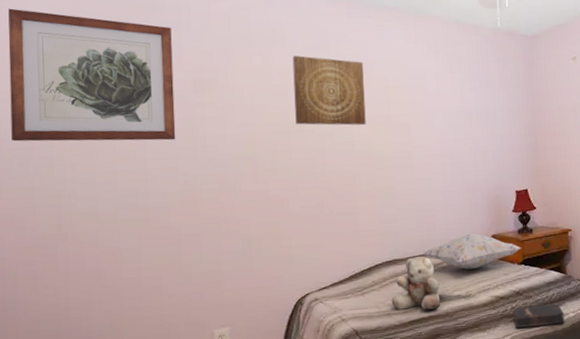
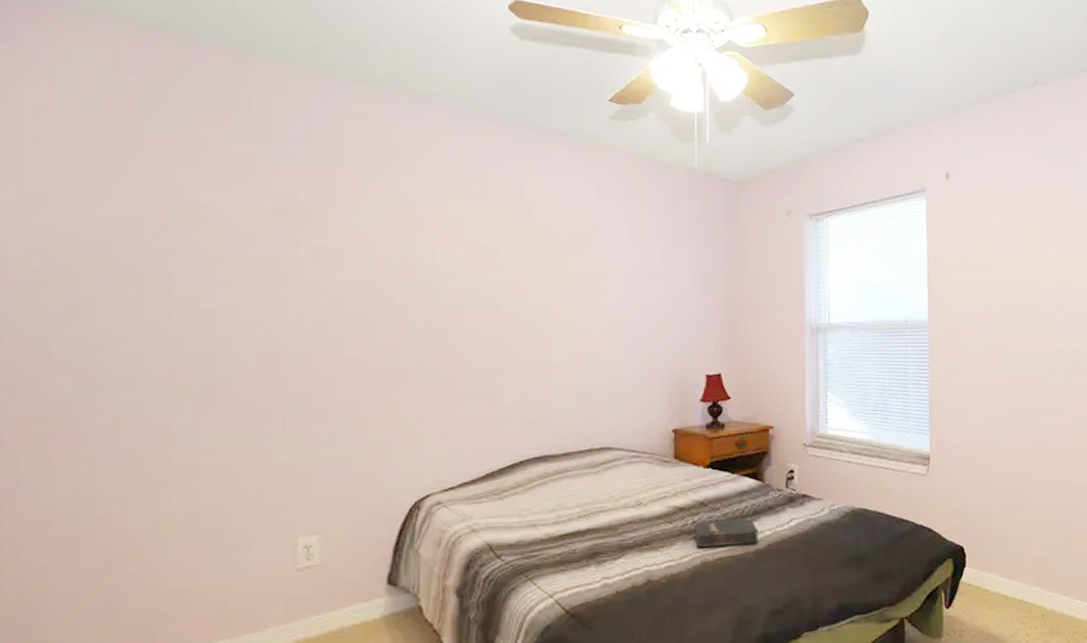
wall art: present [8,8,176,142] -> none [21,92,257,286]
wall art: present [292,55,366,126] -> none [423,185,518,280]
teddy bear: present [391,256,441,310] -> none [538,453,602,521]
decorative pillow: present [423,233,521,270] -> none [583,426,709,472]

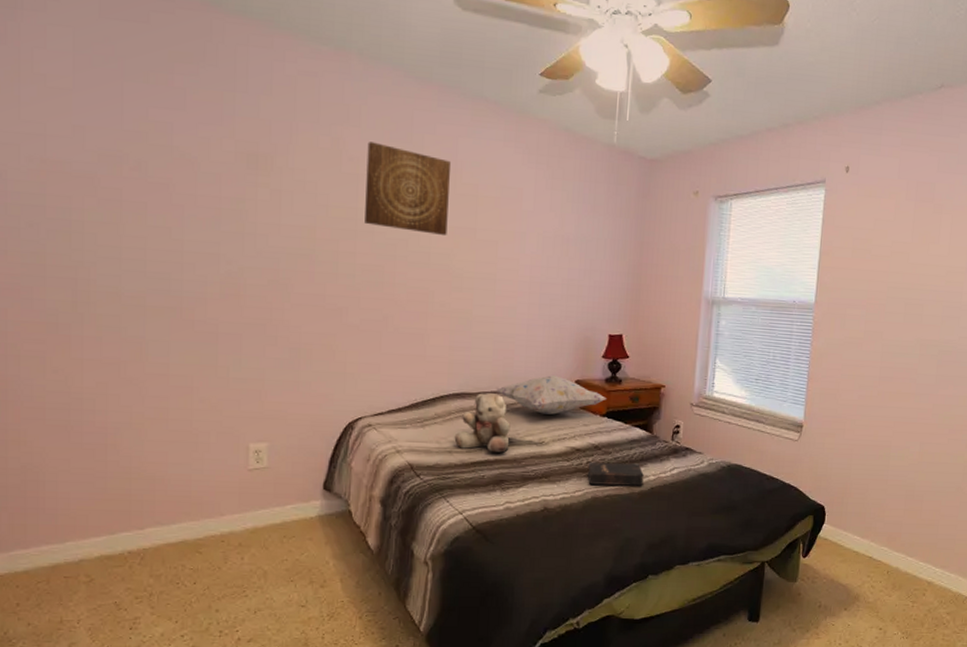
wall art: none [423,185,518,280] -> present [365,142,452,235]
teddy bear: none [538,453,602,521] -> present [454,393,511,453]
decorative pillow: none [583,426,709,472] -> present [496,375,606,415]

